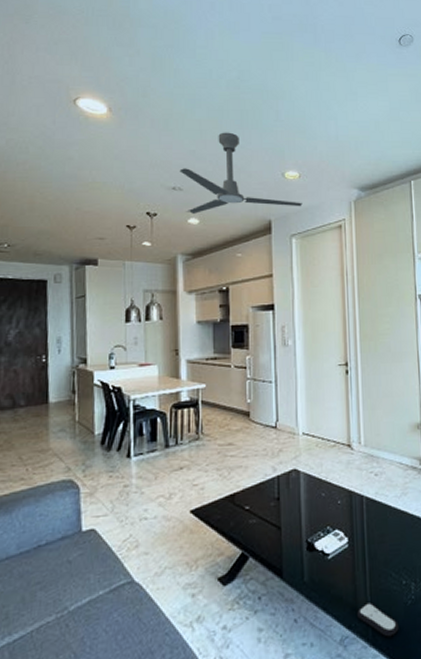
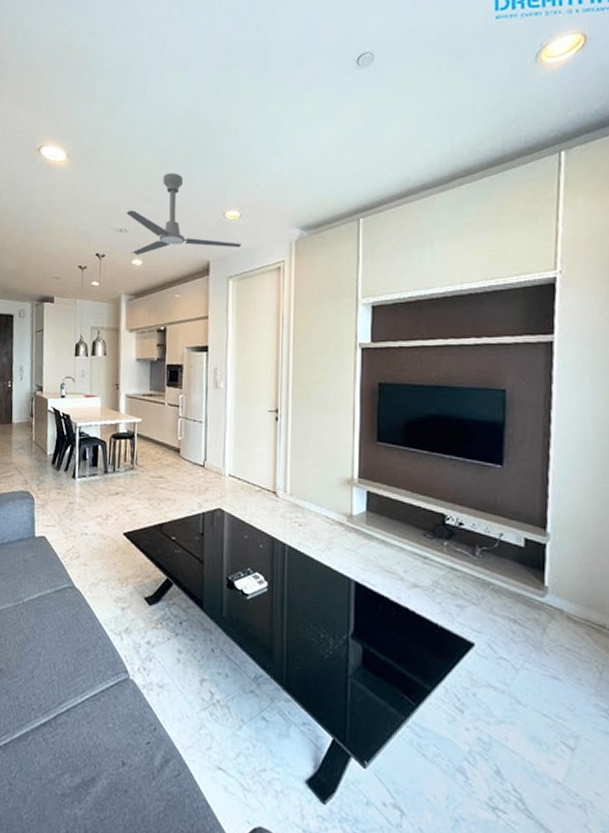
remote control: present [357,603,399,637] -> none [272,648,314,686]

